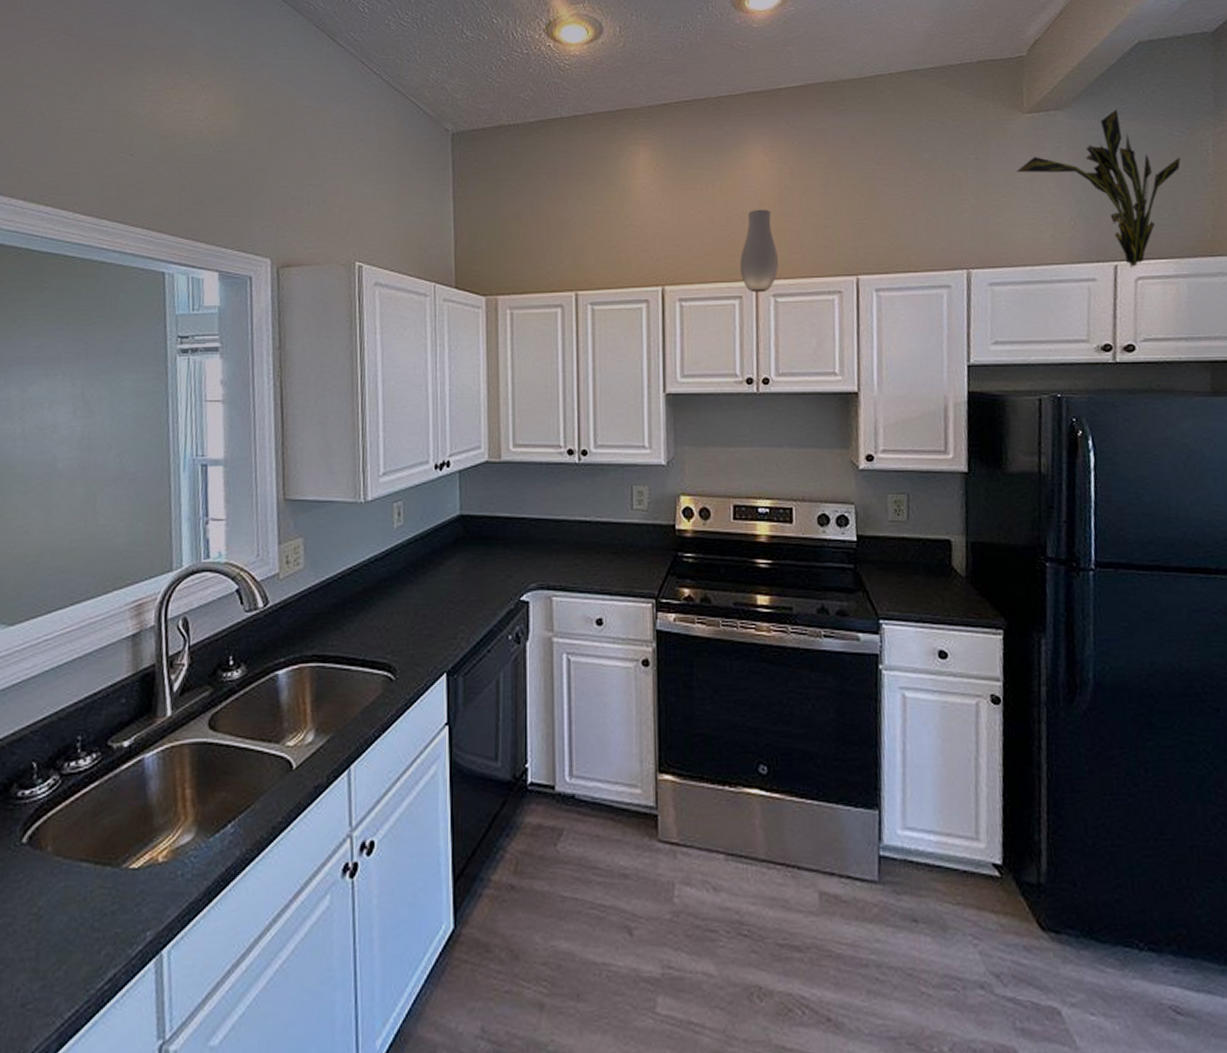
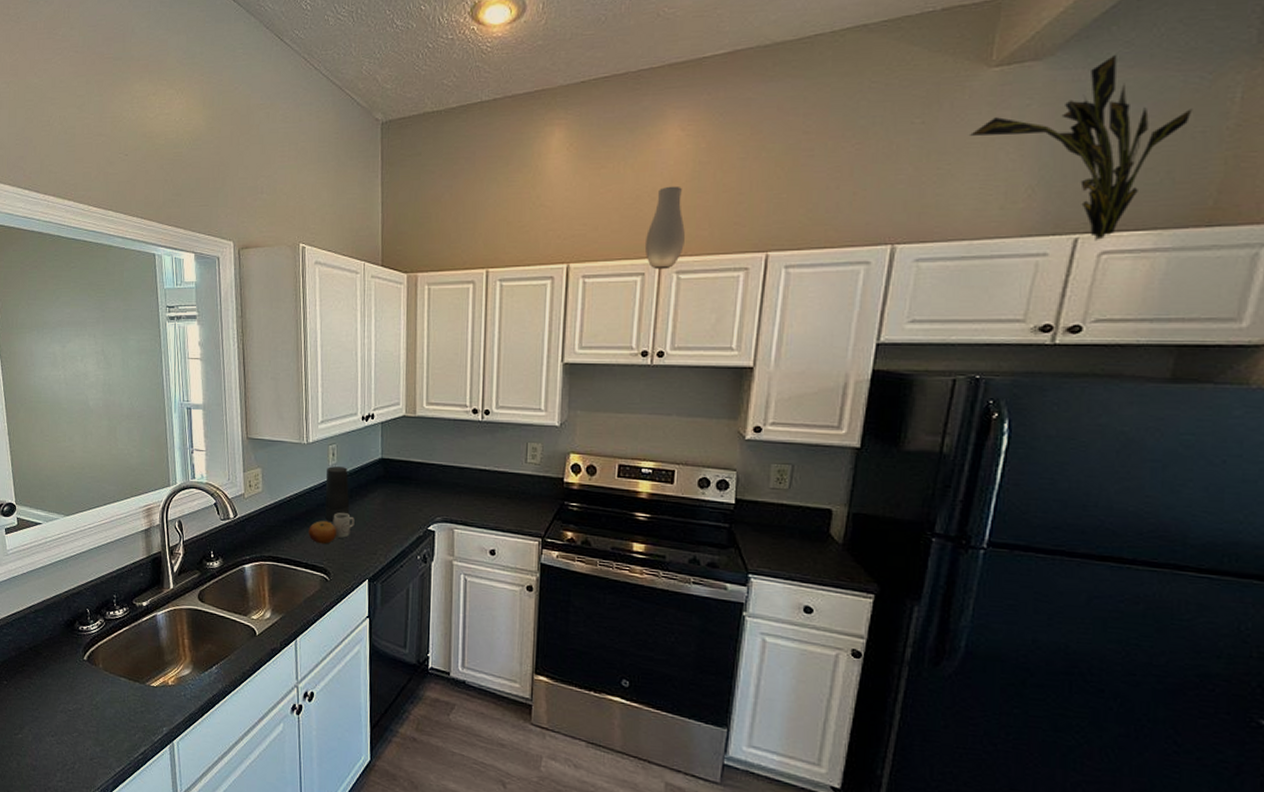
fruit: none [366,601,405,632] -> present [308,521,337,545]
canister: none [389,529,421,601] -> present [325,466,350,522]
mug: none [399,588,427,621] -> present [333,513,355,538]

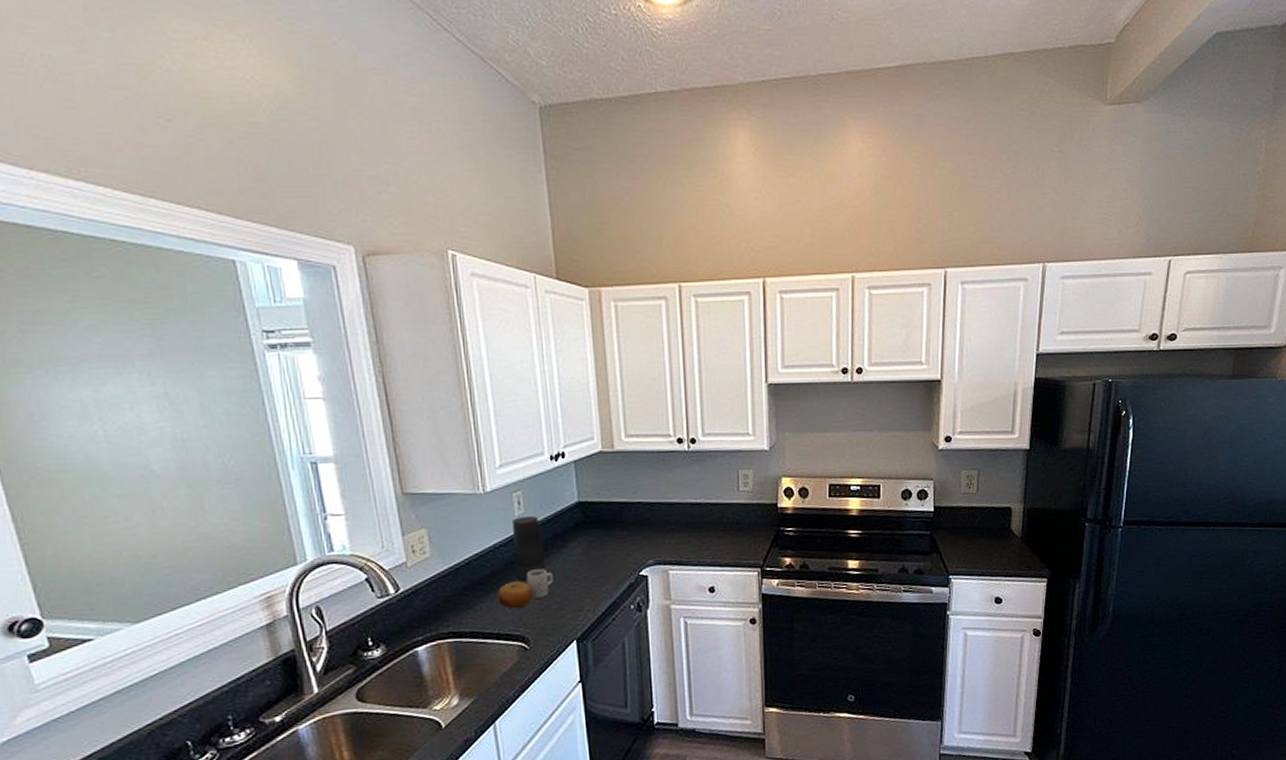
vase: present [644,186,685,270] -> none [836,199,873,285]
decorative plant: present [968,54,1193,242] -> none [1094,103,1237,263]

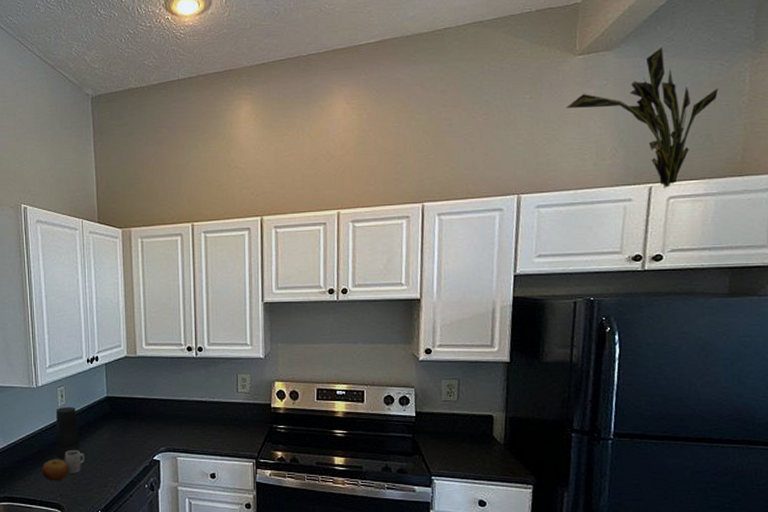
decorative plant: none [1094,103,1237,263] -> present [565,47,719,189]

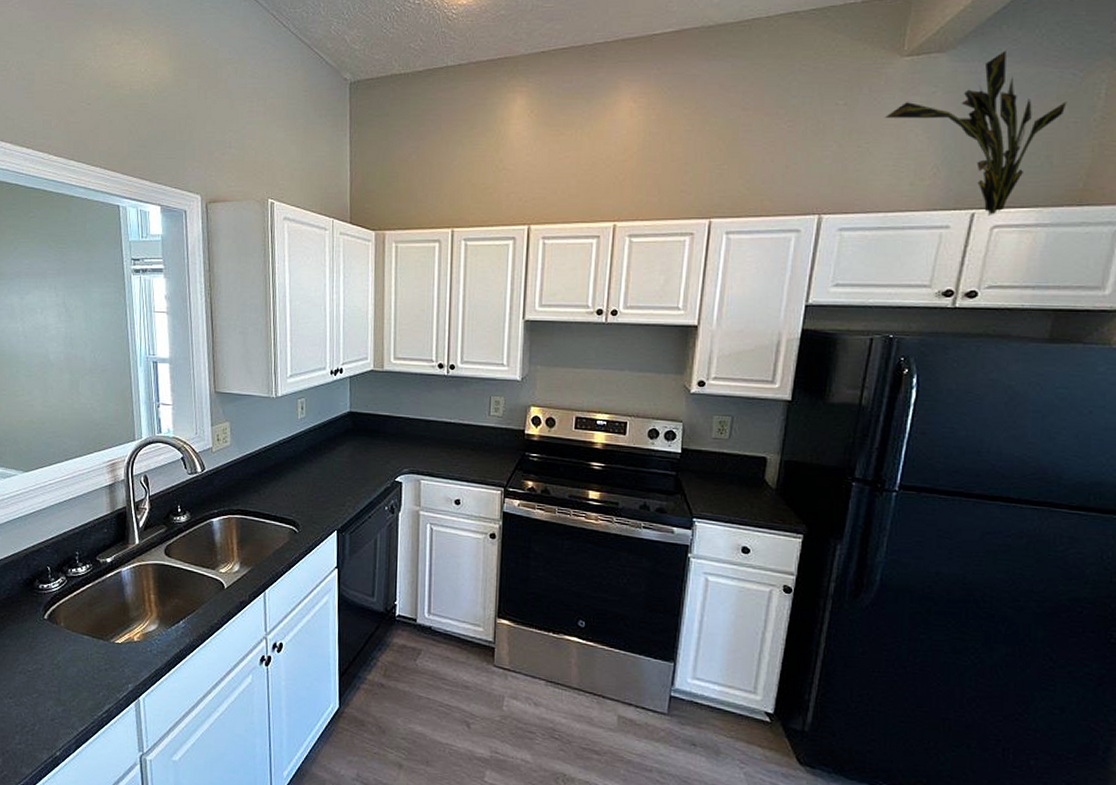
fruit: present [41,459,69,481] -> none [277,474,306,497]
canister: present [56,407,80,459] -> none [294,420,319,474]
mug: present [64,450,85,474] -> none [301,465,323,490]

